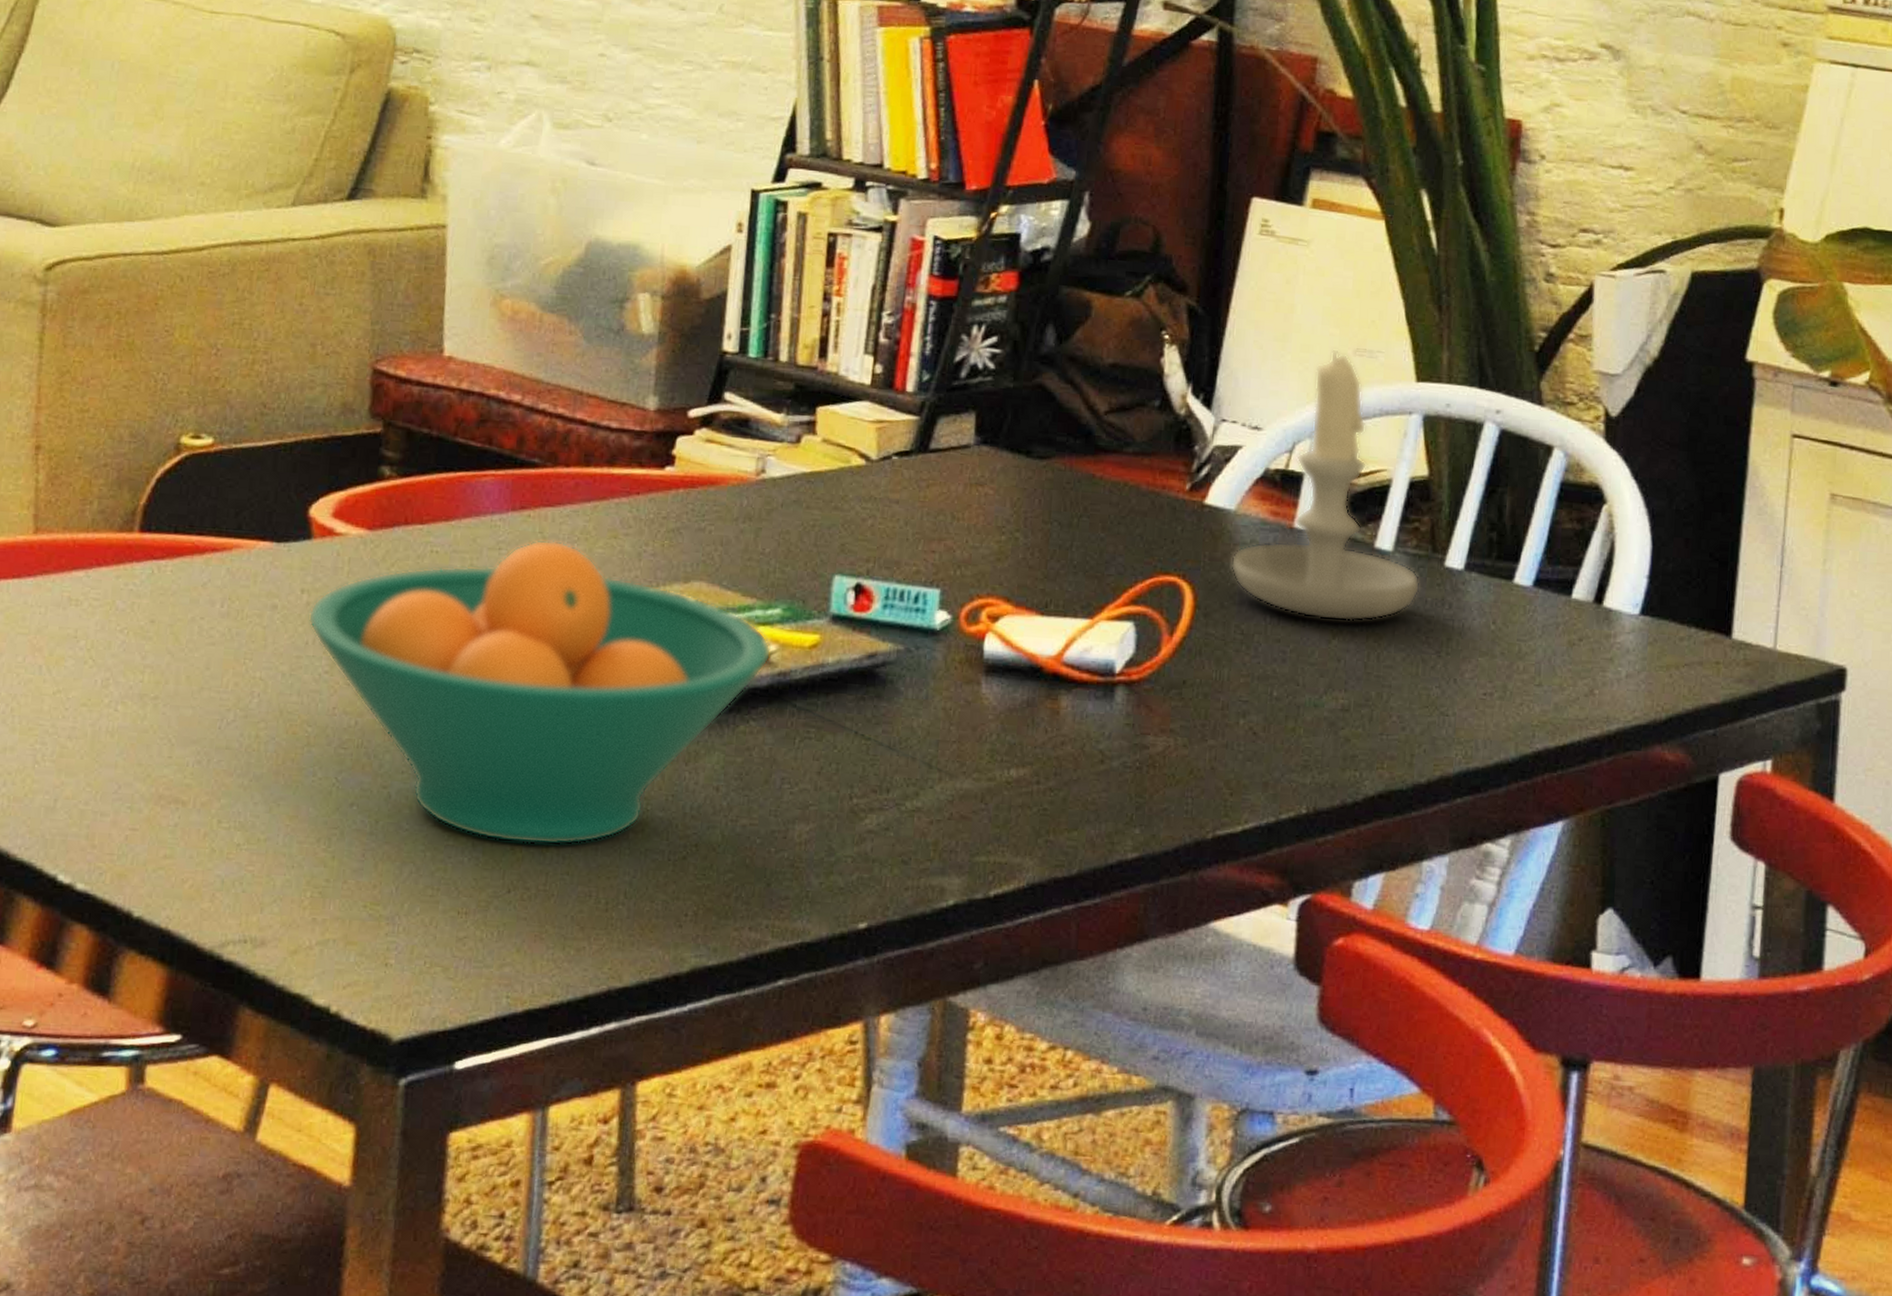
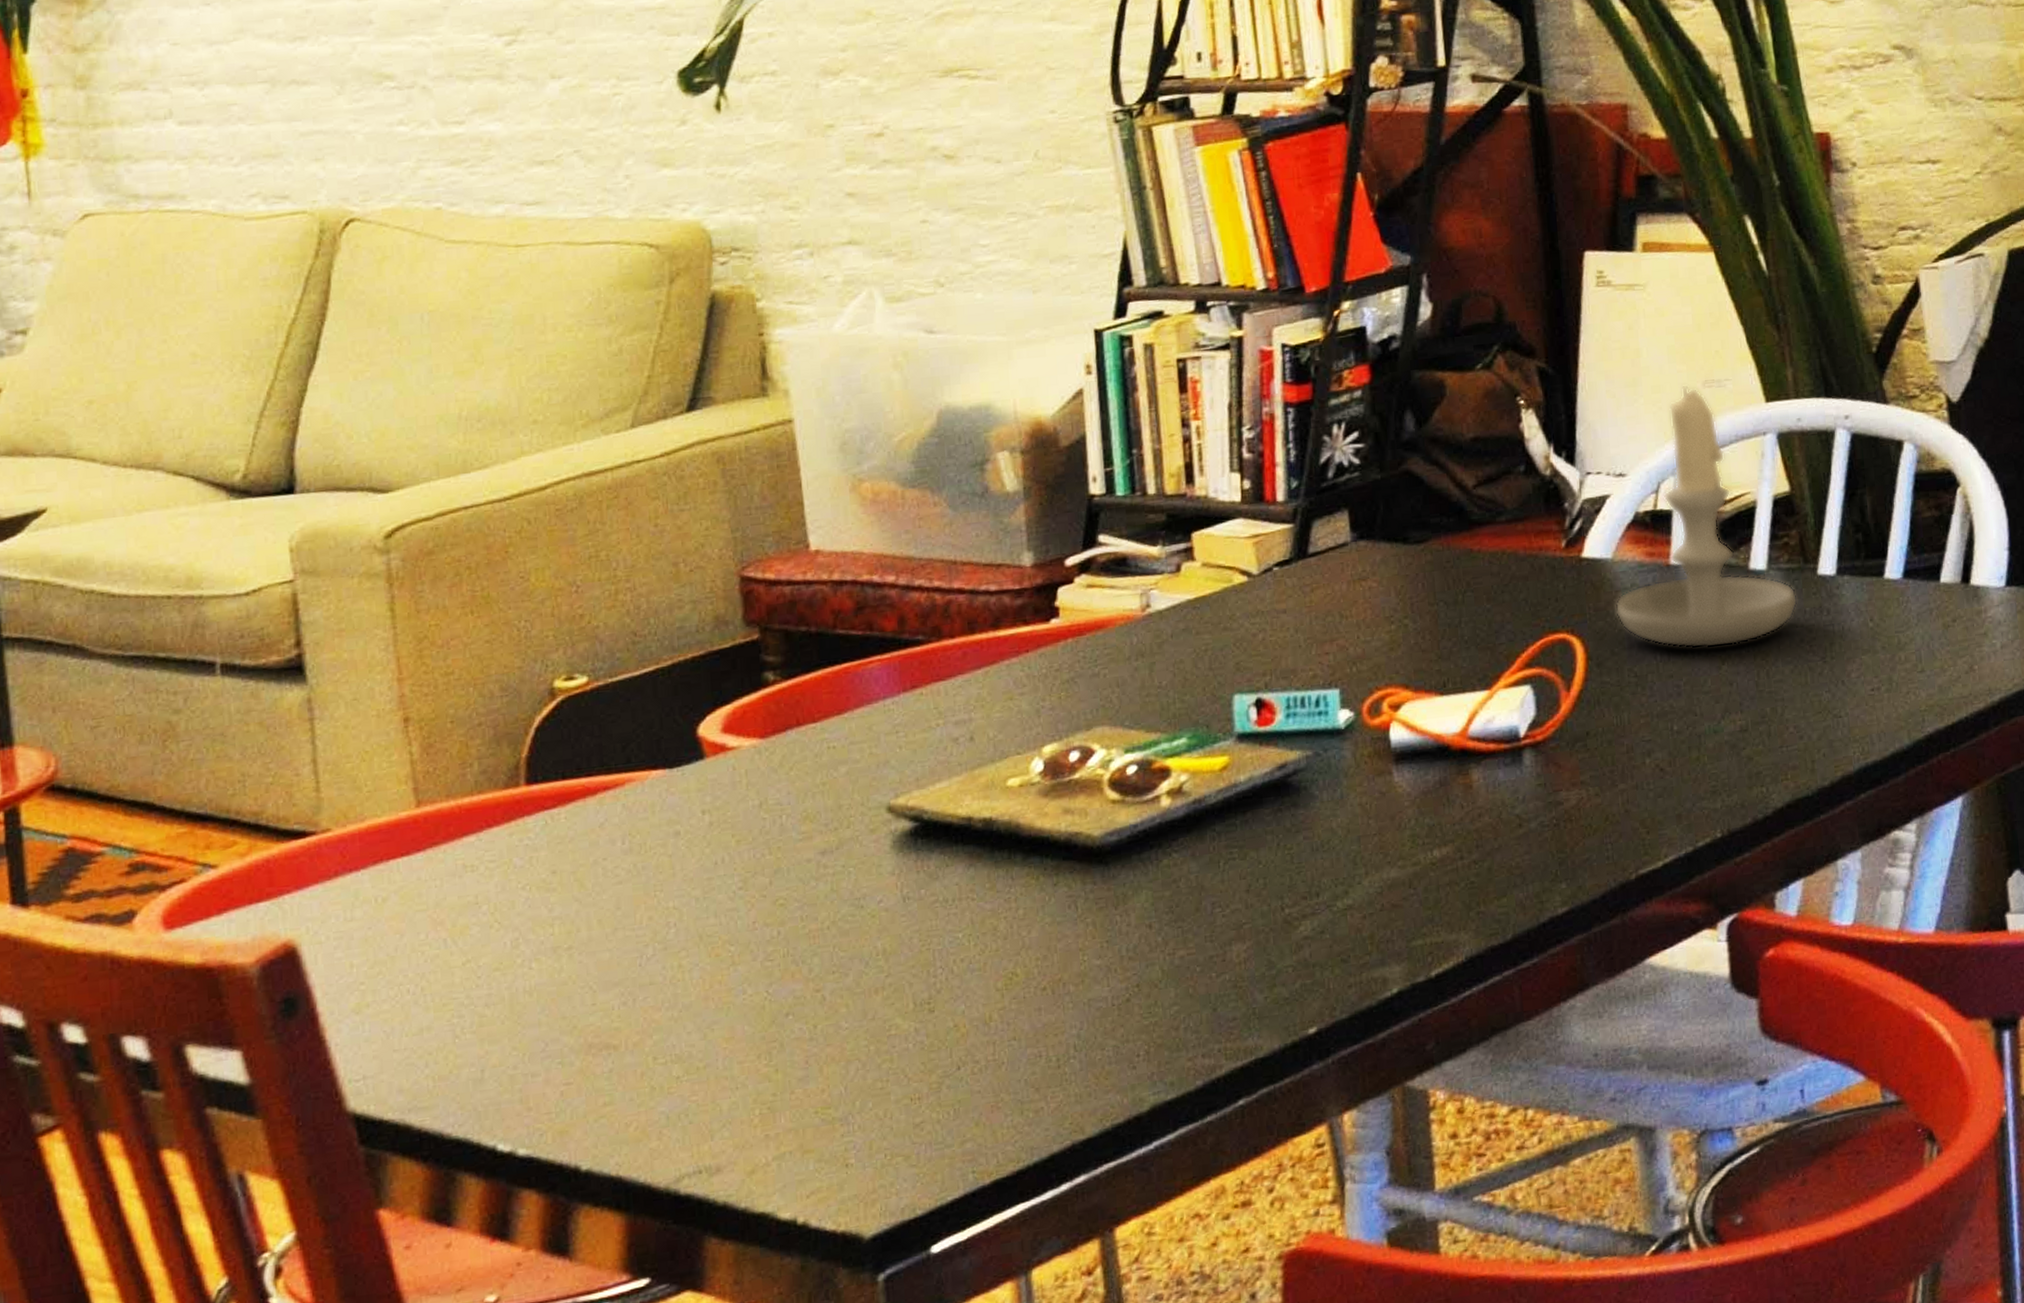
fruit bowl: present [308,539,772,846] -> none [713,713,1184,1021]

